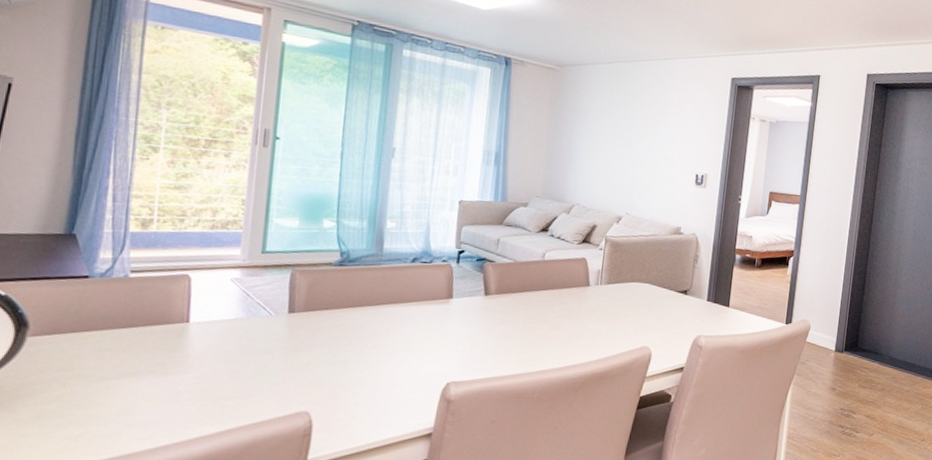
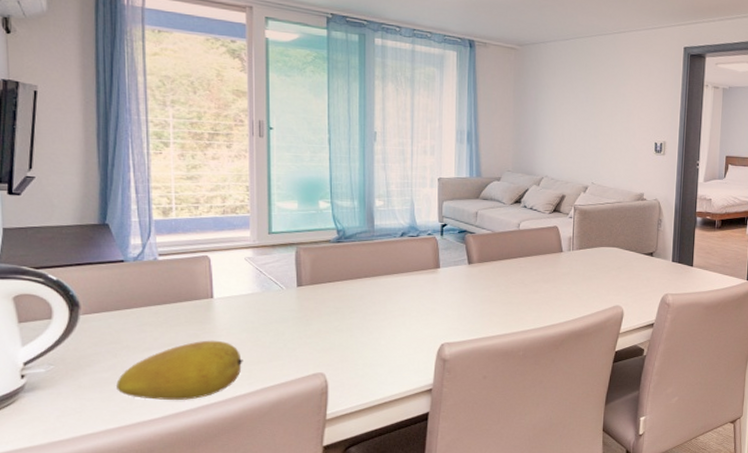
fruit: none [59,370,216,439] -> present [115,340,243,400]

